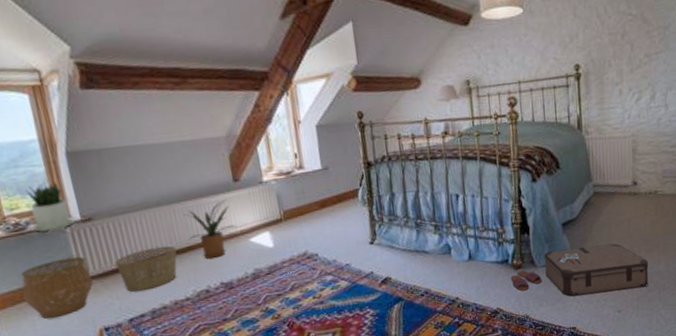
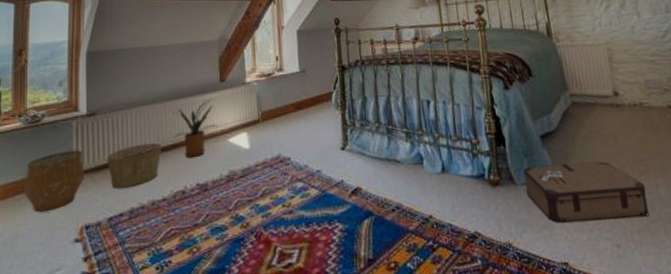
planter: present [25,182,74,232] -> none [46,78,80,125]
slippers: present [510,270,542,291] -> none [488,187,524,213]

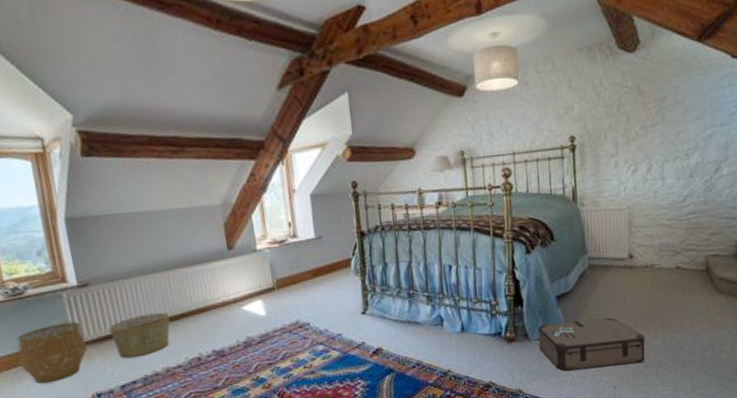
house plant: present [172,99,218,158] -> none [177,267,230,326]

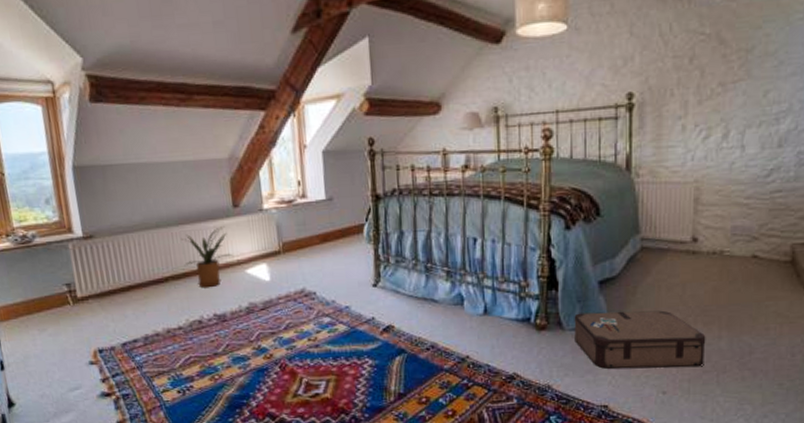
basket: present [17,320,87,384] -> none [25,272,91,335]
basket: present [109,312,171,358] -> none [112,270,173,316]
house plant: none [177,267,230,326] -> present [180,226,234,287]

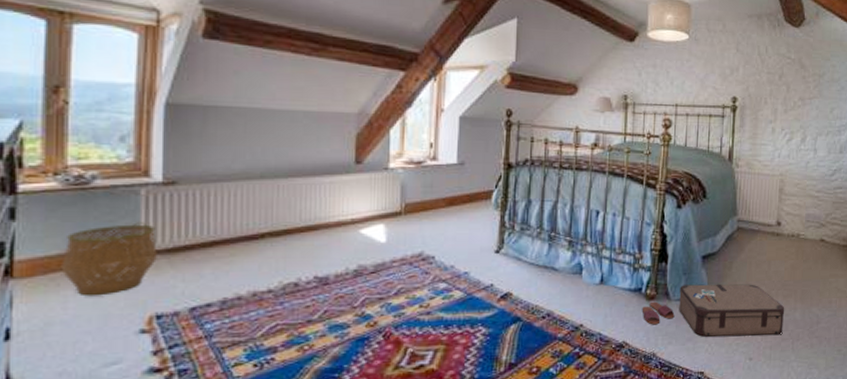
basket: none [25,272,91,335] -> present [60,222,157,297]
house plant: present [180,226,234,287] -> none [287,182,348,246]
slippers: none [532,331,570,356] -> present [642,301,675,325]

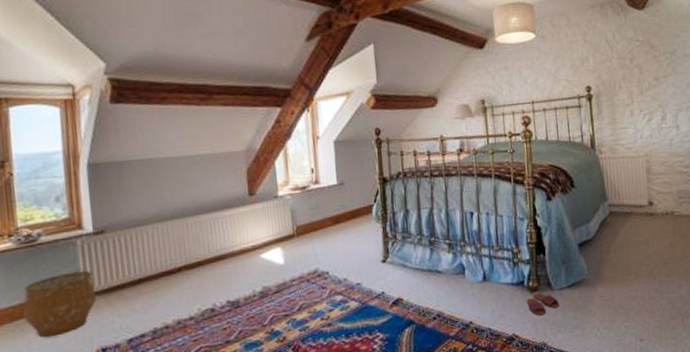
suitcase: present [679,284,785,337] -> none [560,266,671,323]

